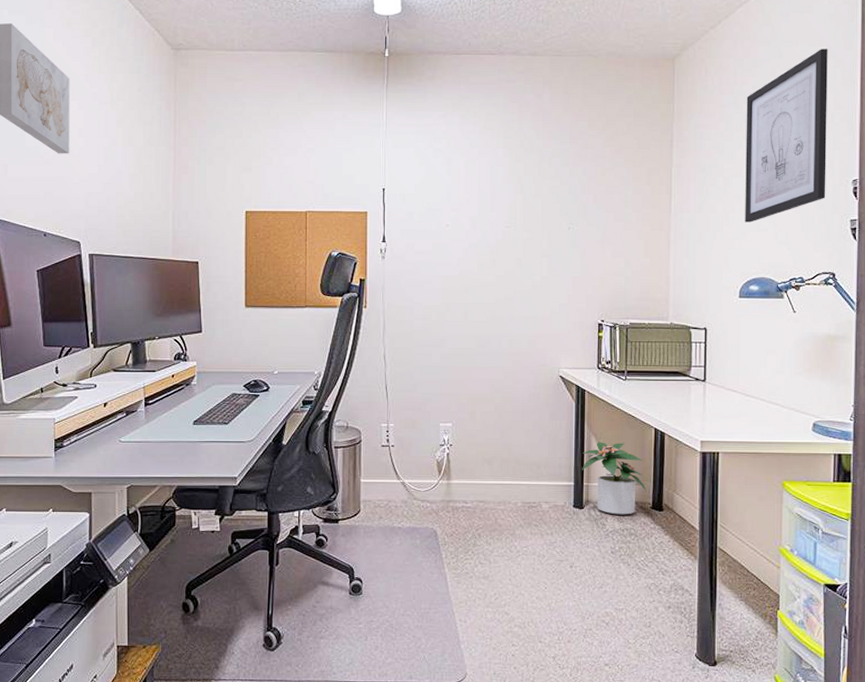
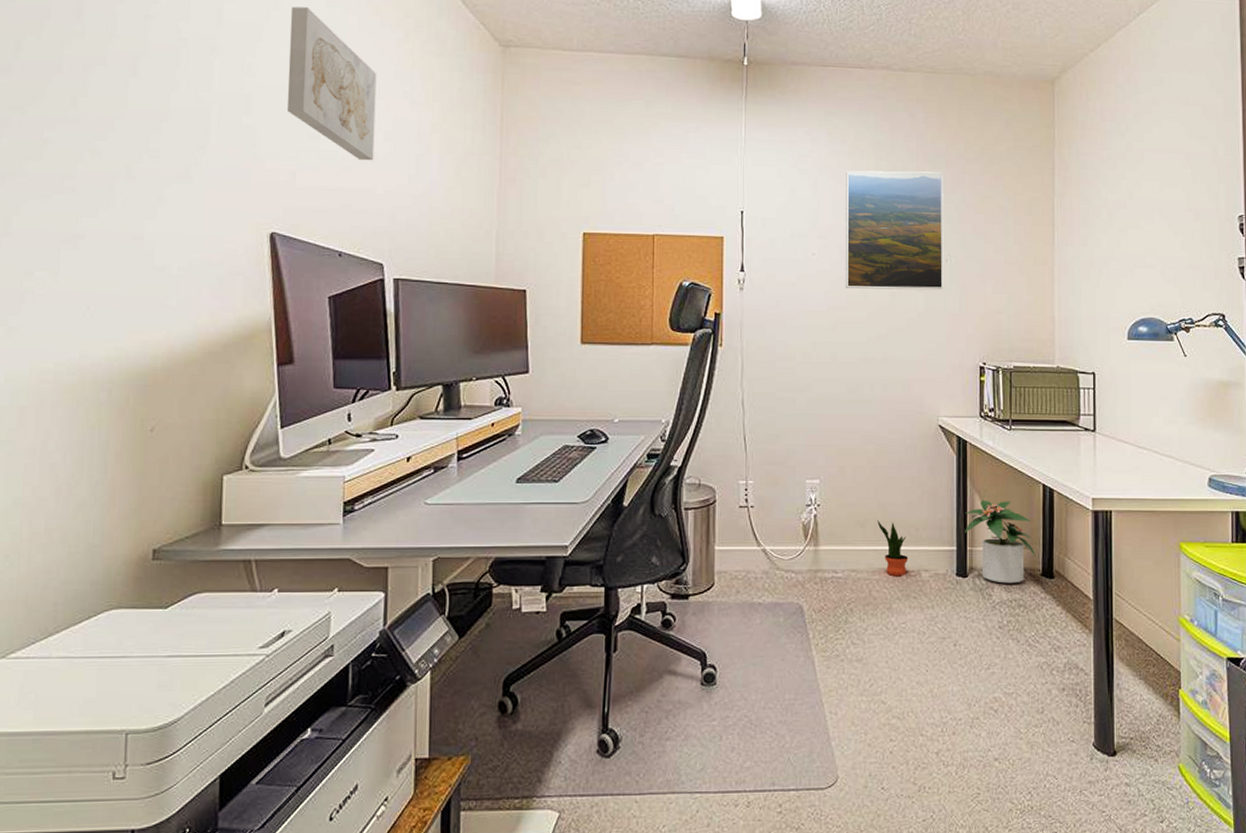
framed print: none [475,148,567,256] -> present [845,170,944,290]
potted plant: none [503,458,531,507] -> present [877,519,909,577]
wall art: present [745,49,828,223] -> none [1129,77,1213,259]

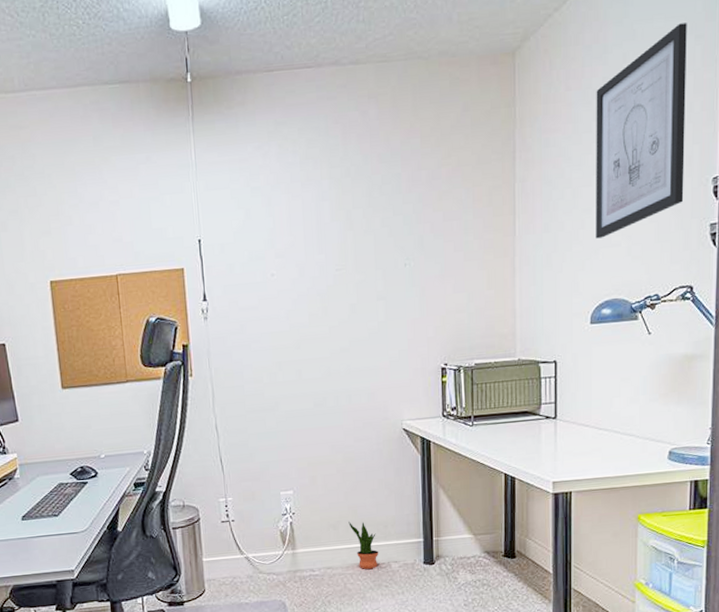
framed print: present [845,170,944,290] -> none [299,172,403,305]
potted plant: present [965,500,1037,584] -> none [430,492,499,567]
wall art: none [1129,77,1213,259] -> present [596,23,687,239]

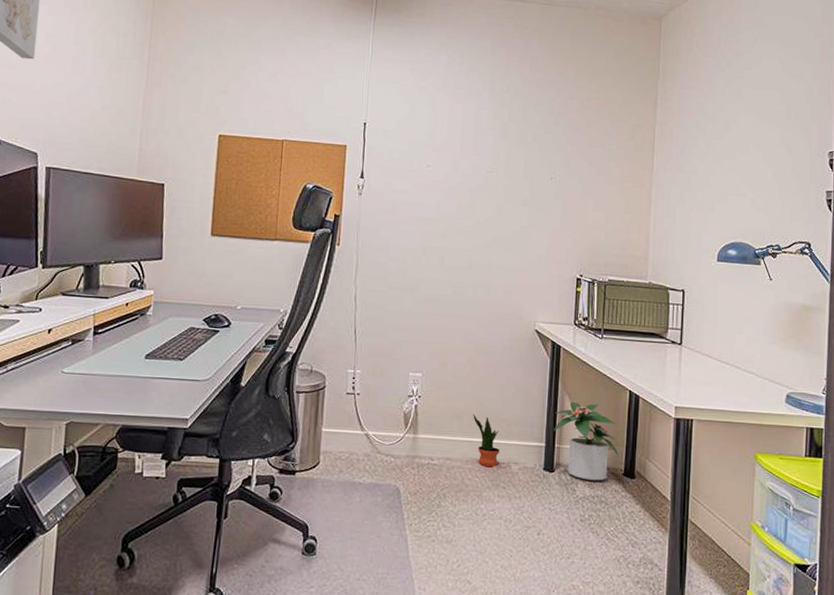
potted plant: none [430,492,499,567] -> present [554,401,620,481]
wall art: present [596,23,687,239] -> none [725,21,808,187]

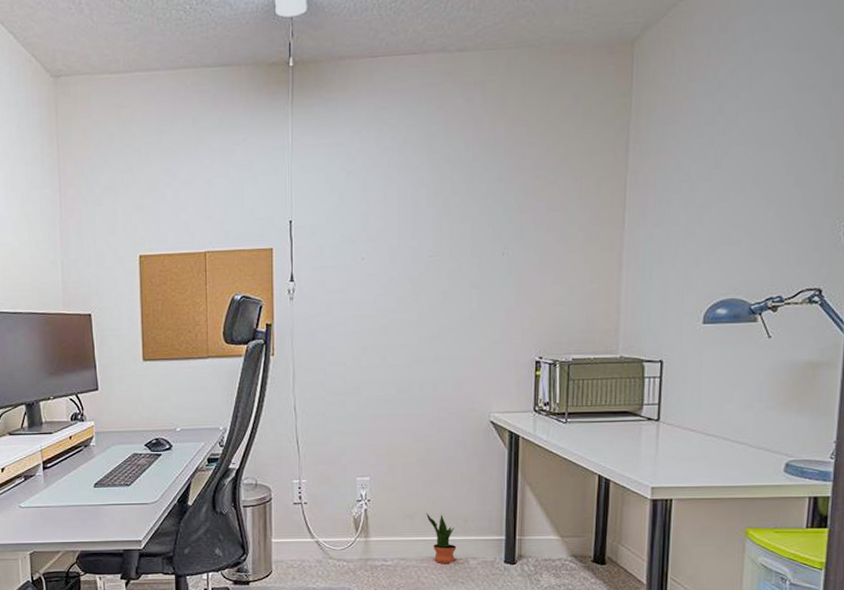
potted plant: present [554,401,620,481] -> none [514,491,588,570]

